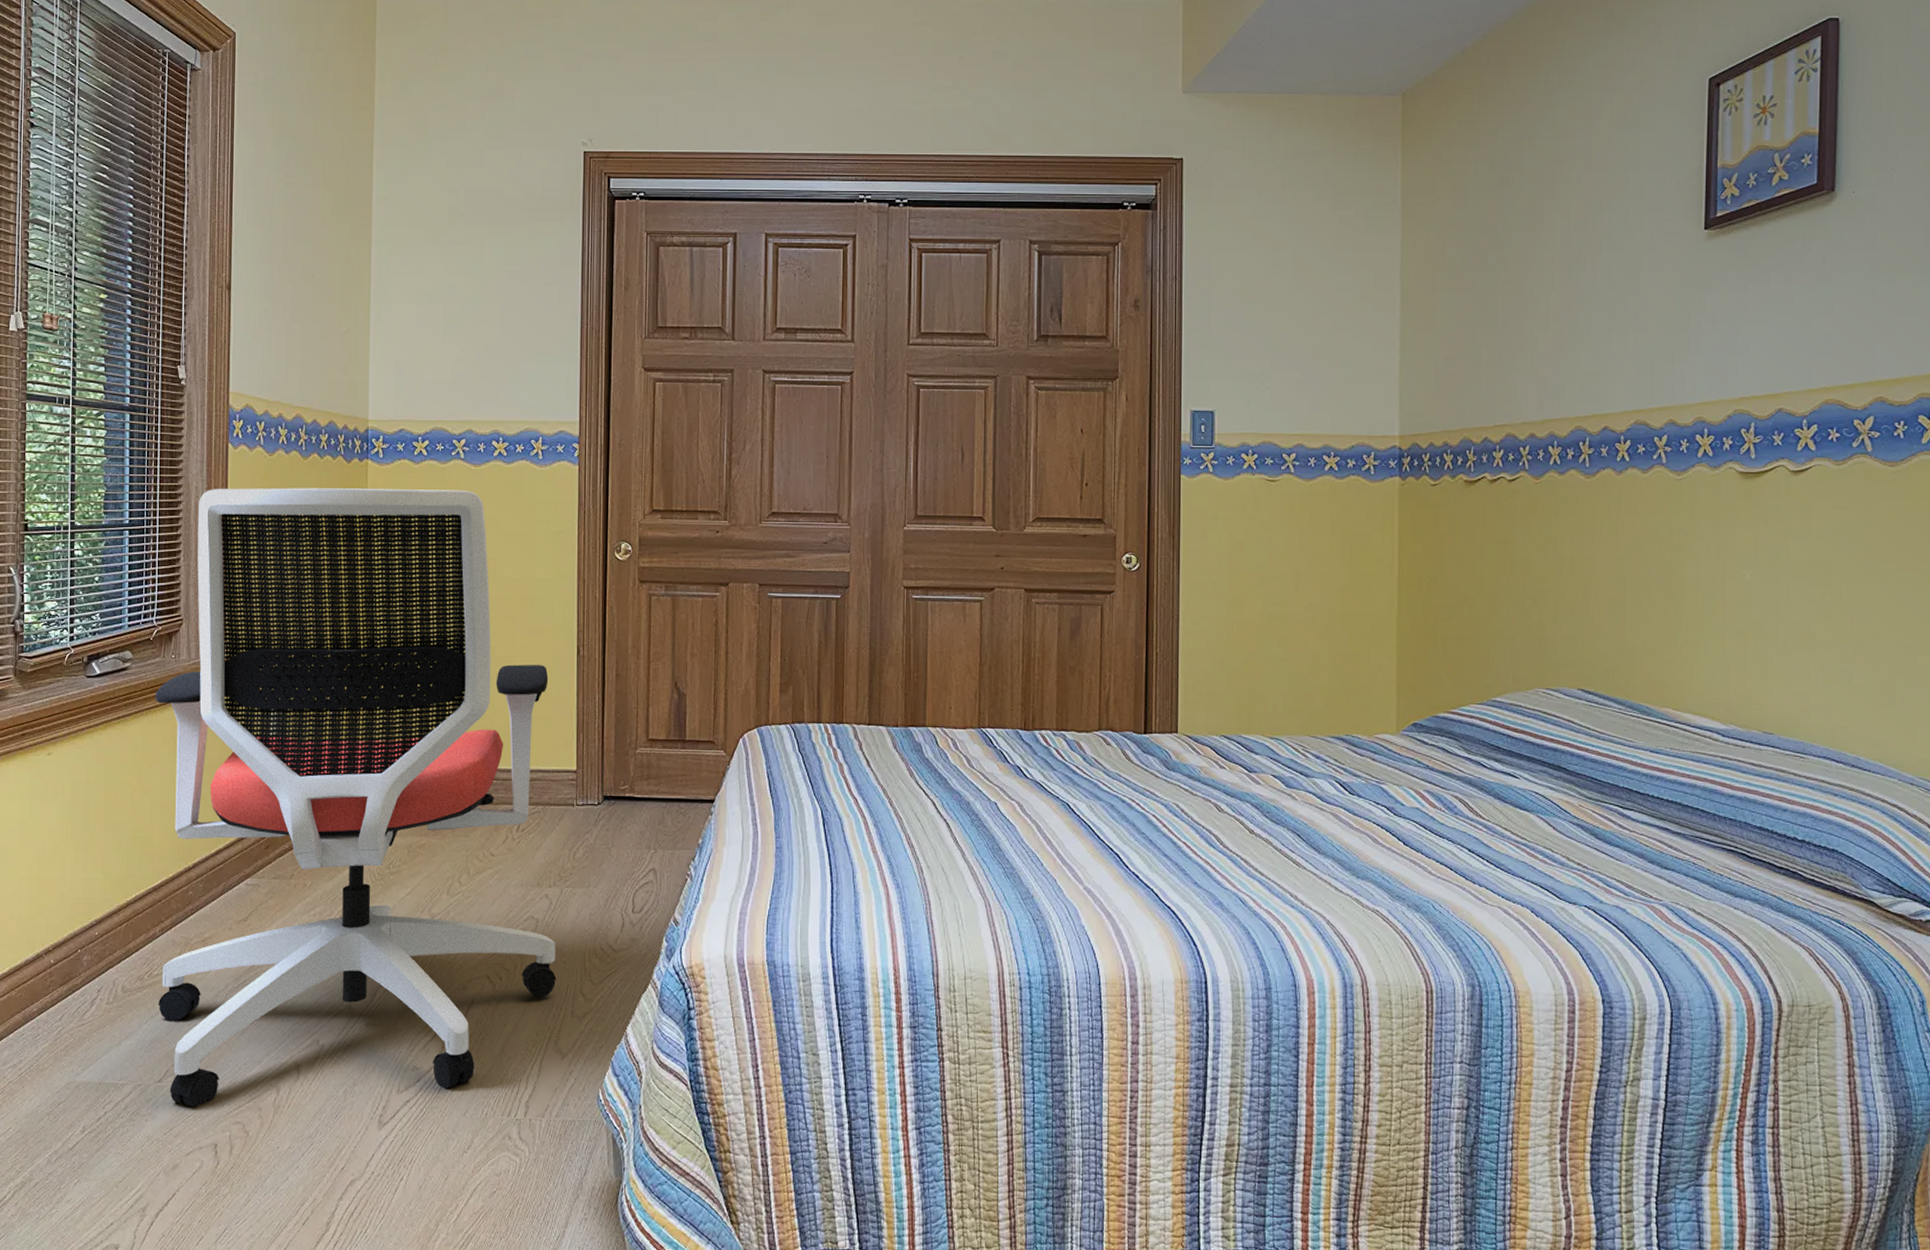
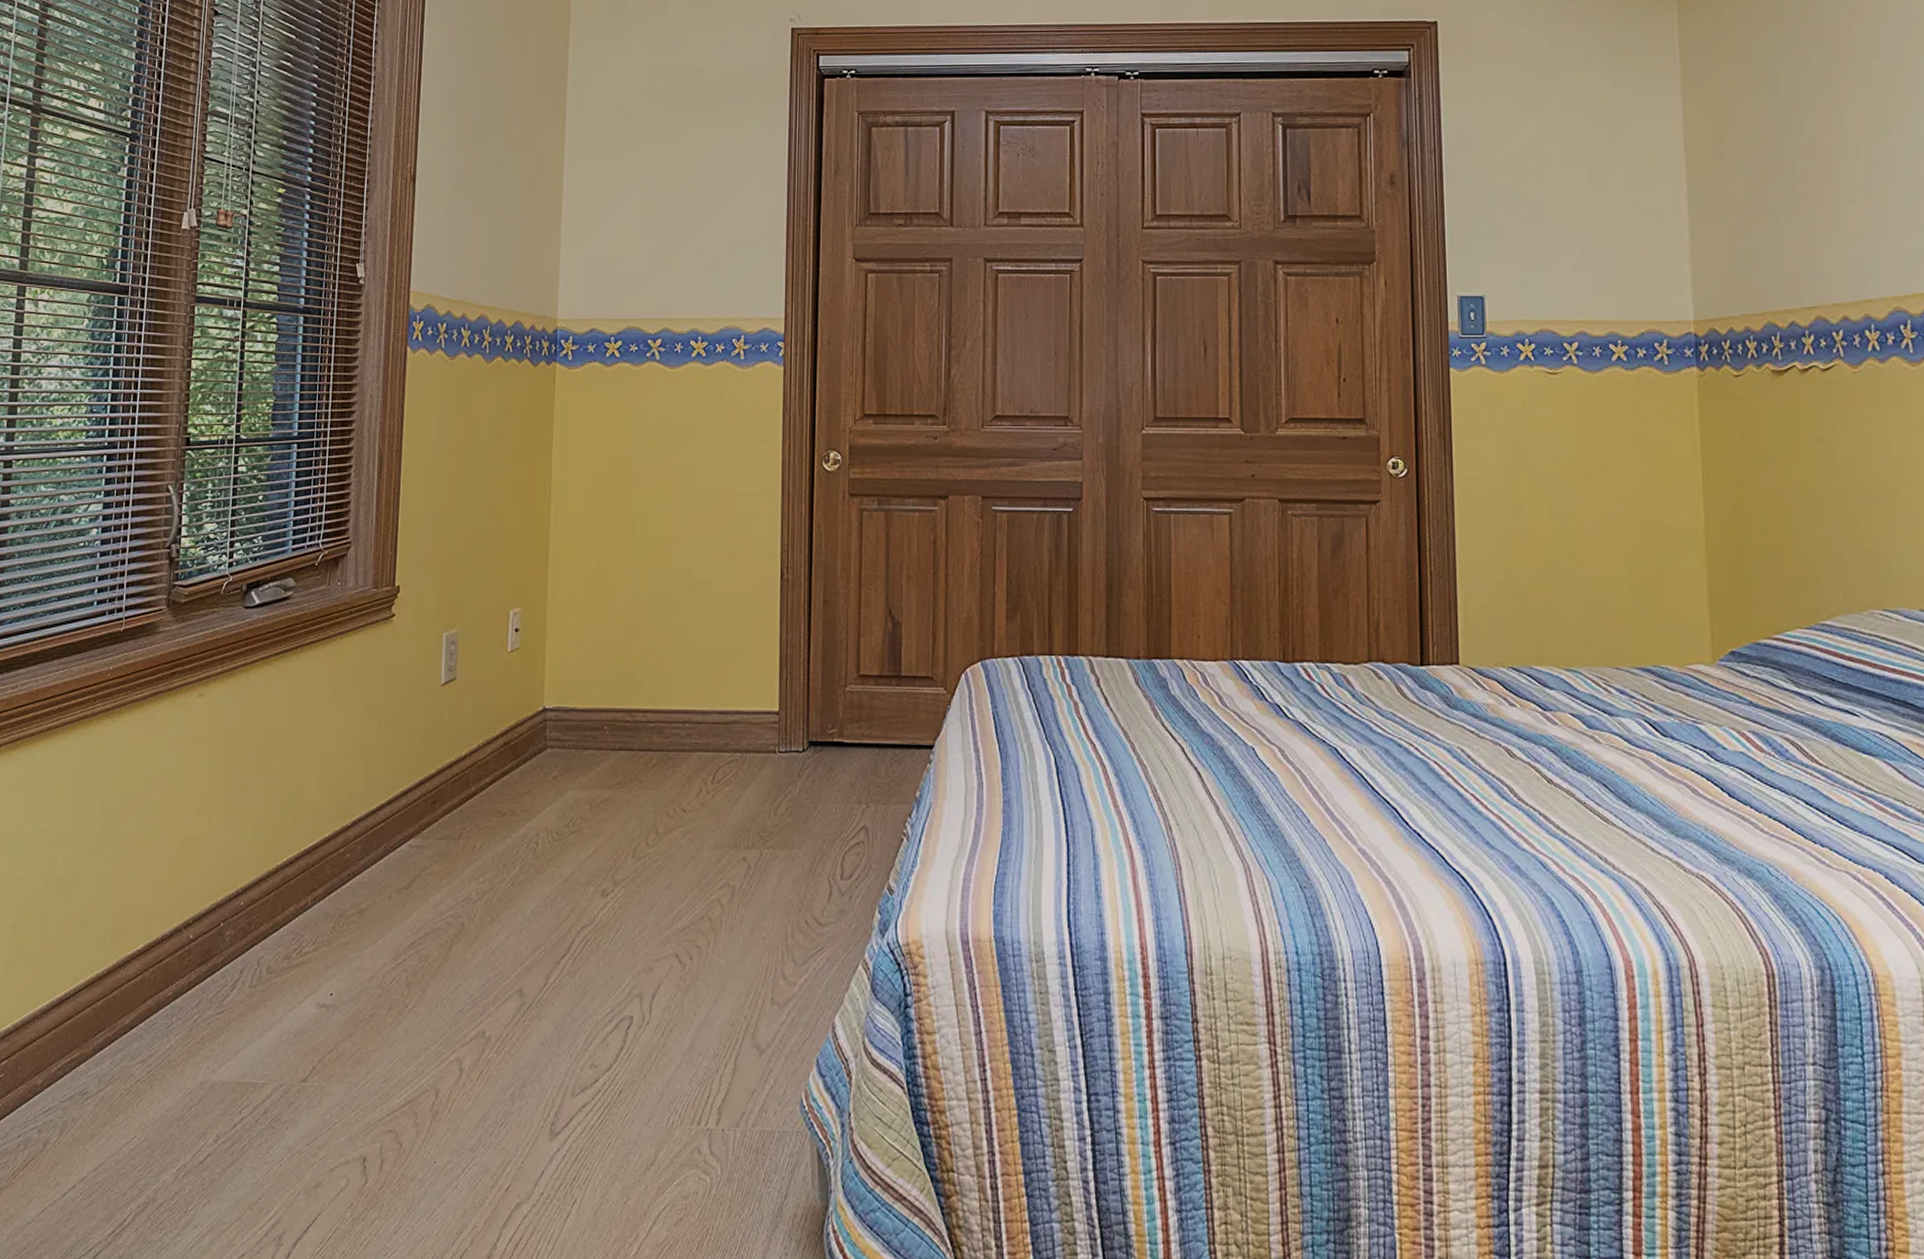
office chair: present [155,488,557,1108] -> none [307,394,755,1113]

